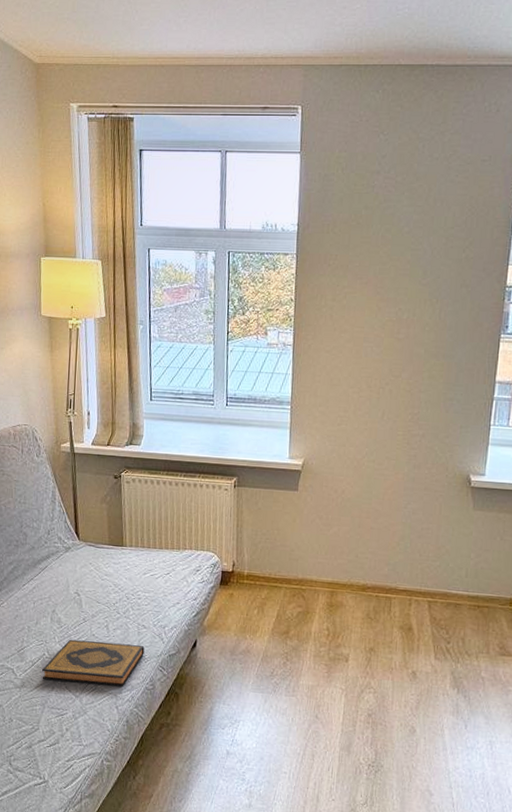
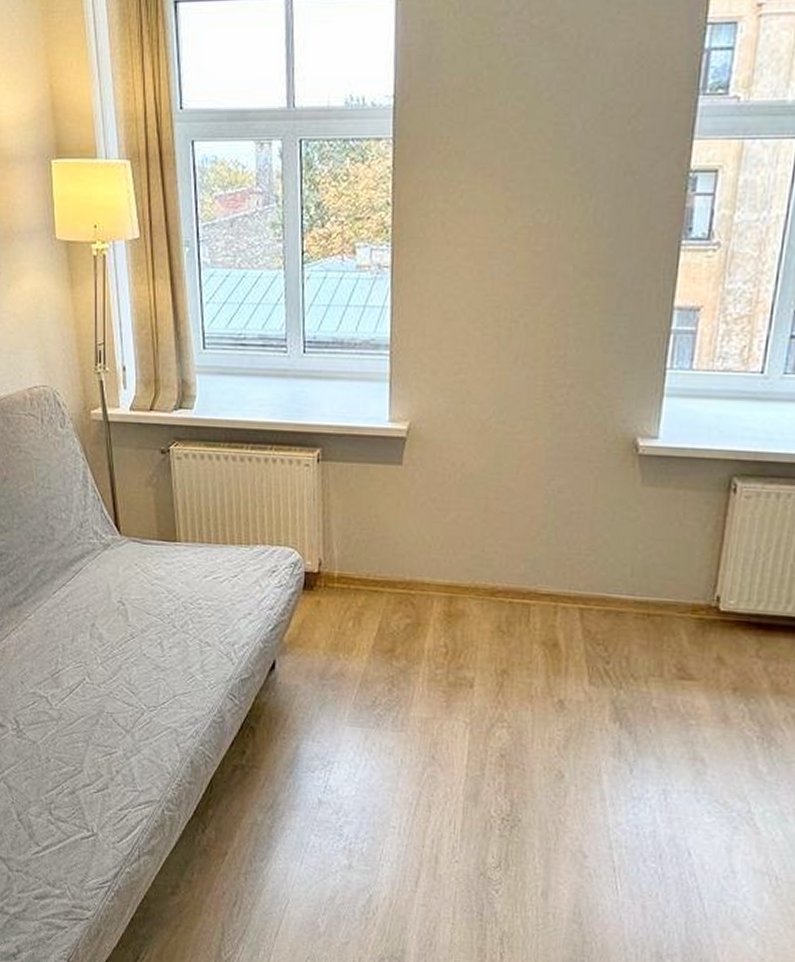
hardback book: present [41,639,145,687] -> none [82,660,209,719]

